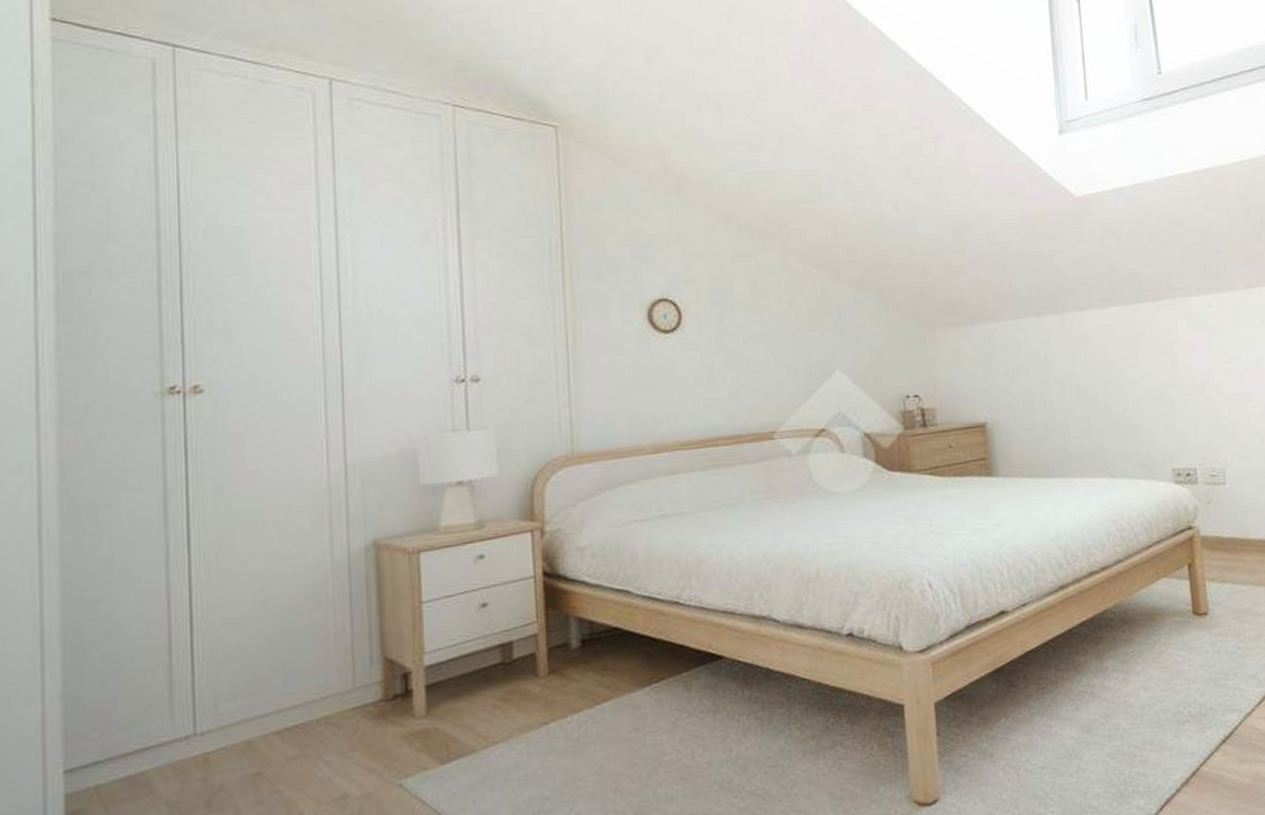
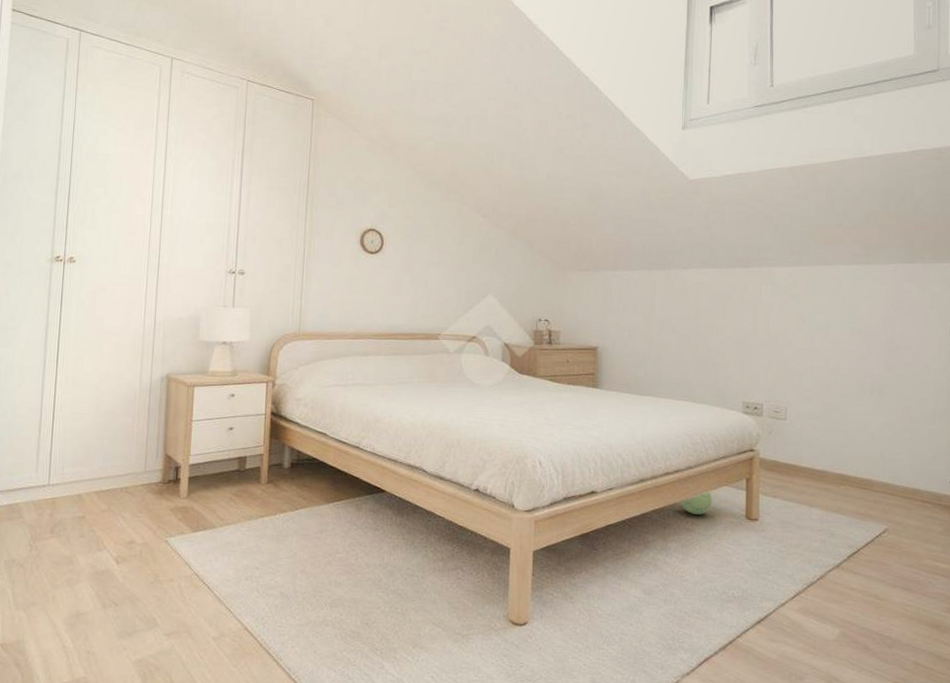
plush toy: none [1112,589,1151,620] -> present [680,492,713,515]

